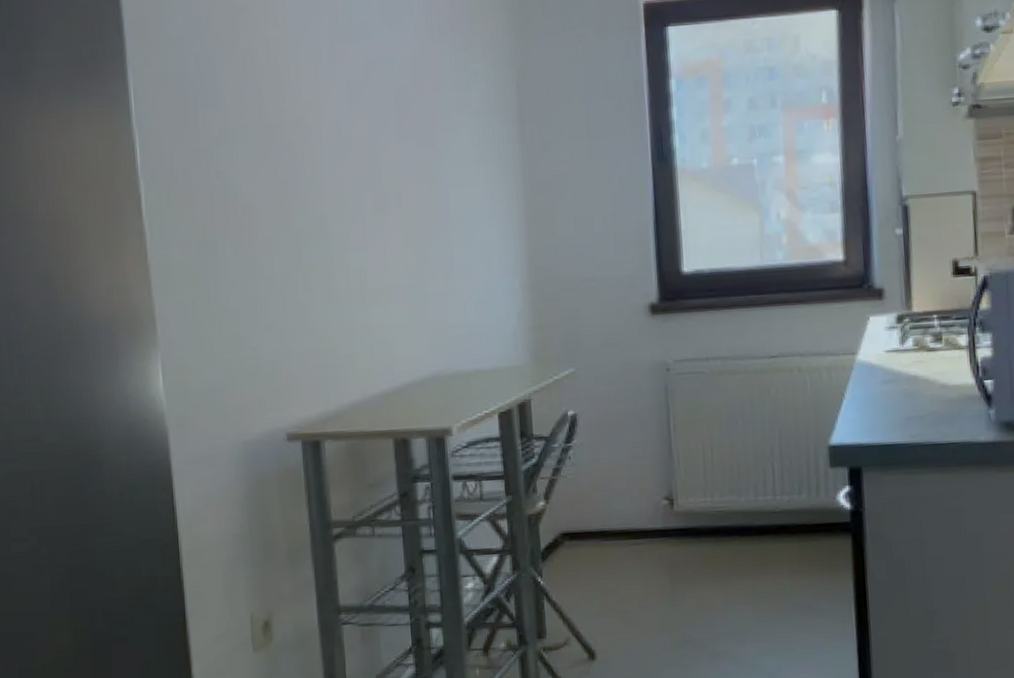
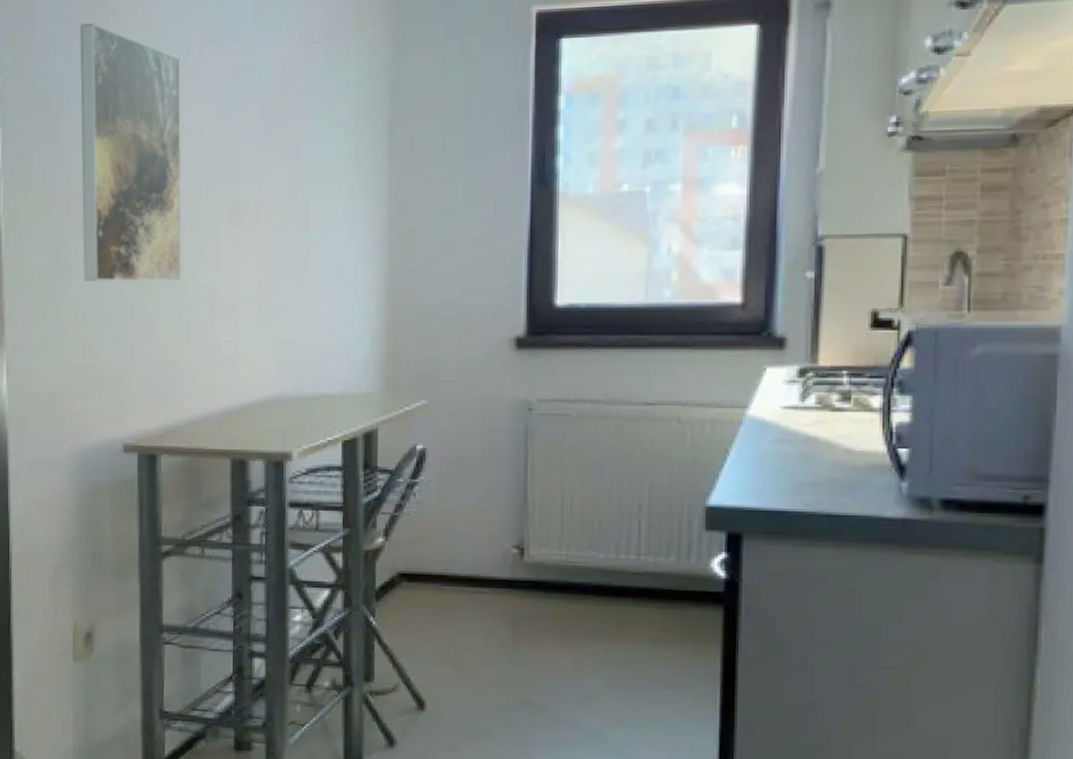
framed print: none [210,22,331,277] -> present [80,22,182,283]

